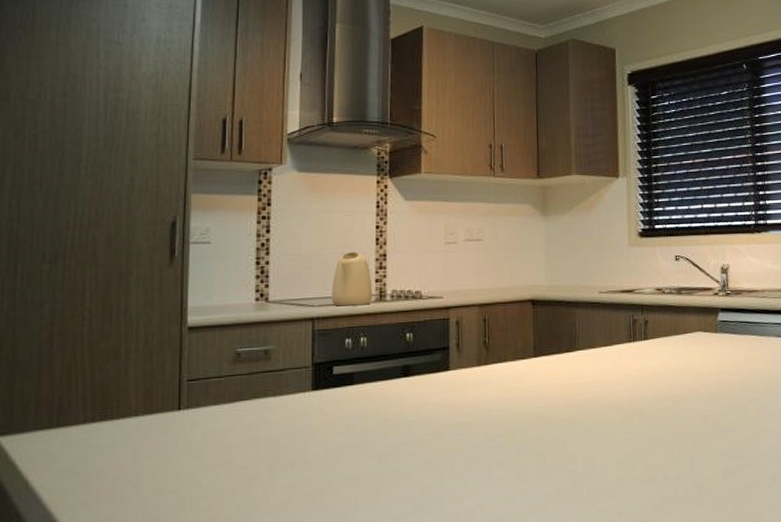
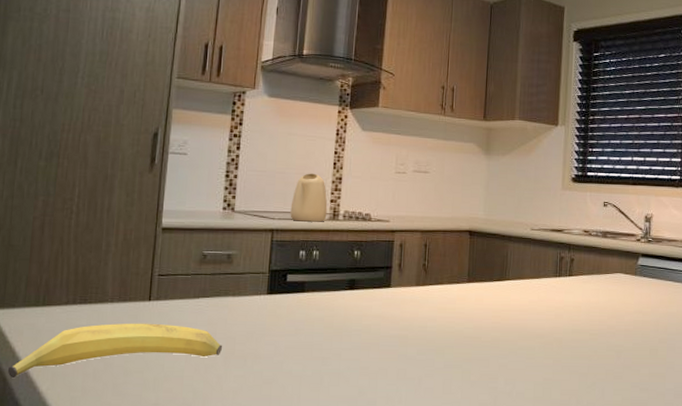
banana: none [20,434,266,512] -> present [7,323,223,378]

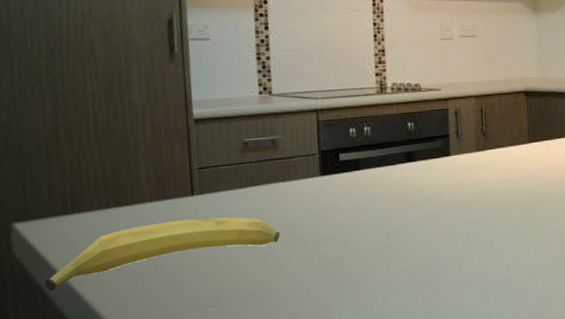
kettle: present [290,173,328,222] -> none [333,47,374,99]

